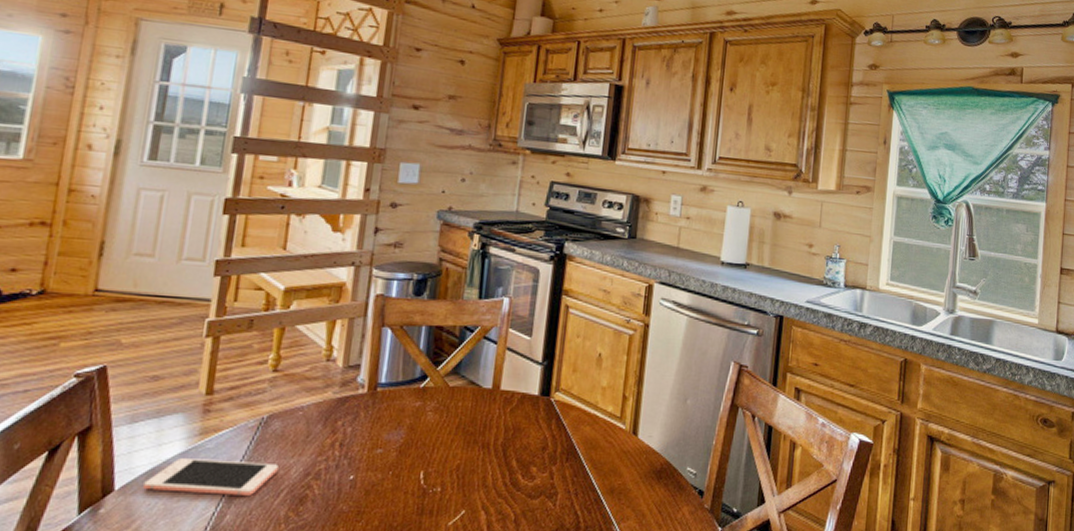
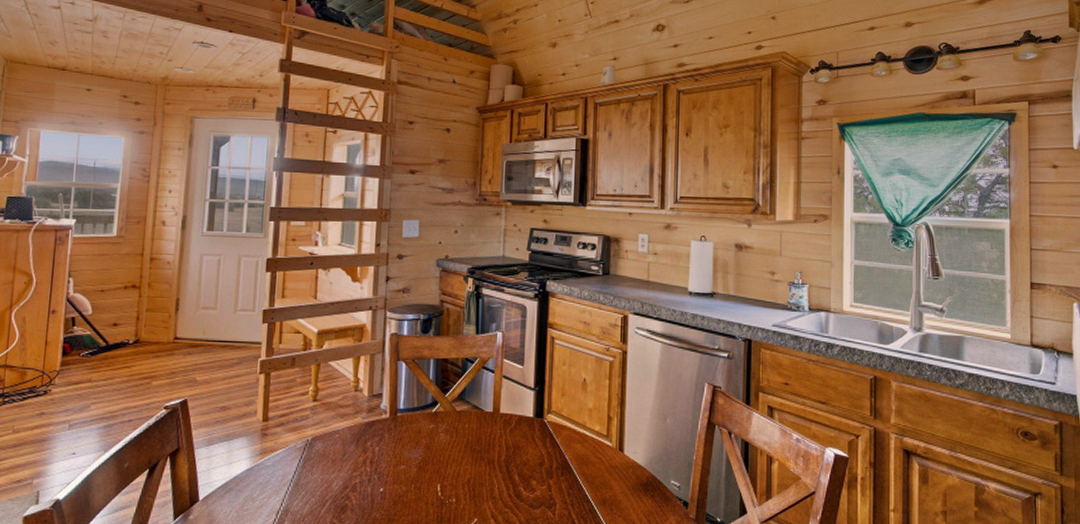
cell phone: present [143,458,279,497] -> none [220,474,323,506]

